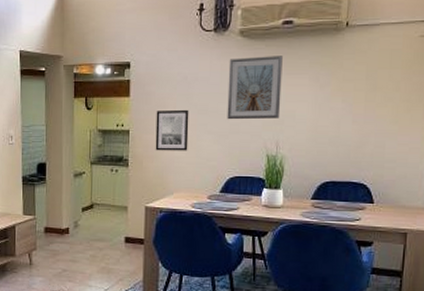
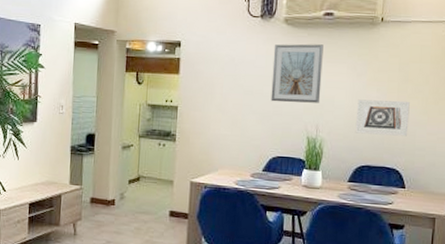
wall art: present [155,109,189,151] -> none [202,89,236,129]
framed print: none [318,110,378,148] -> present [355,99,410,136]

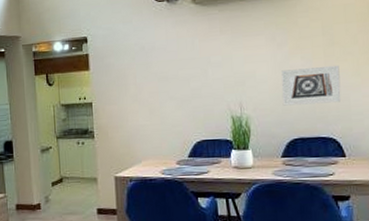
picture frame: present [271,43,324,103] -> none [184,19,241,85]

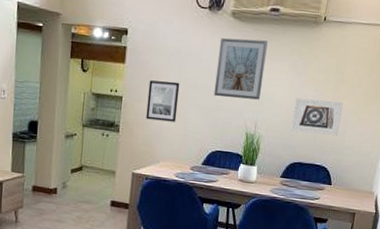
wall art: none [117,78,152,121] -> present [145,80,180,122]
picture frame: none [184,19,241,85] -> present [213,38,268,100]

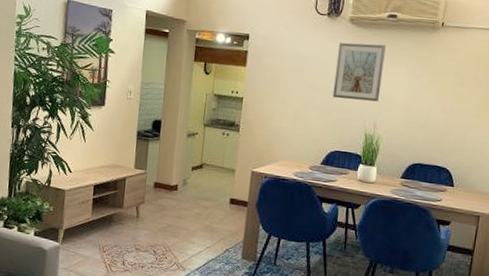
wall art: present [145,80,180,122] -> none [265,82,299,123]
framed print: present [290,98,343,136] -> none [410,100,463,138]

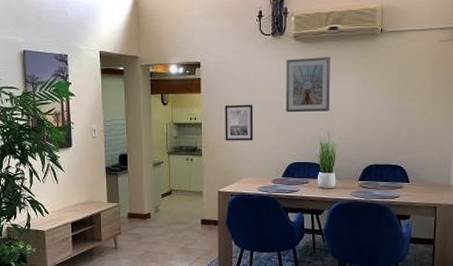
wall art: none [265,82,299,123] -> present [225,104,254,141]

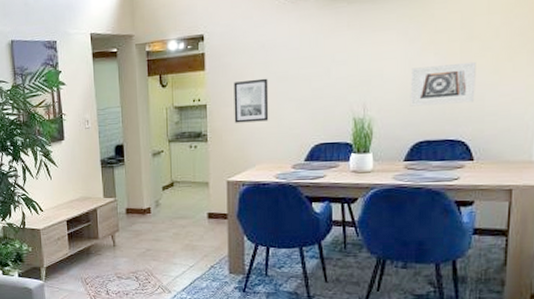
picture frame: present [285,57,330,113] -> none [308,12,367,85]
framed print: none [363,104,410,136] -> present [410,61,476,107]

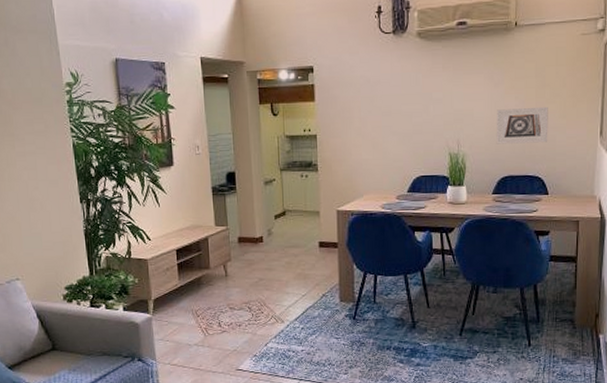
wall art: present [233,78,269,123] -> none [342,112,375,154]

